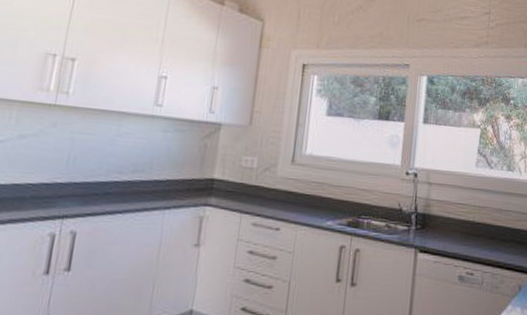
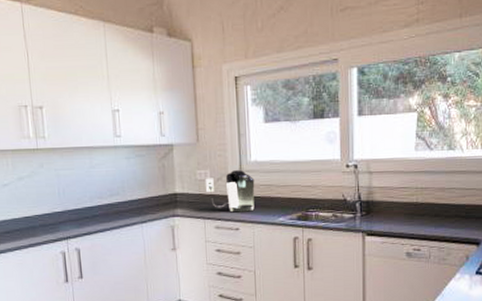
coffee maker: none [249,161,307,211] -> present [205,169,255,213]

